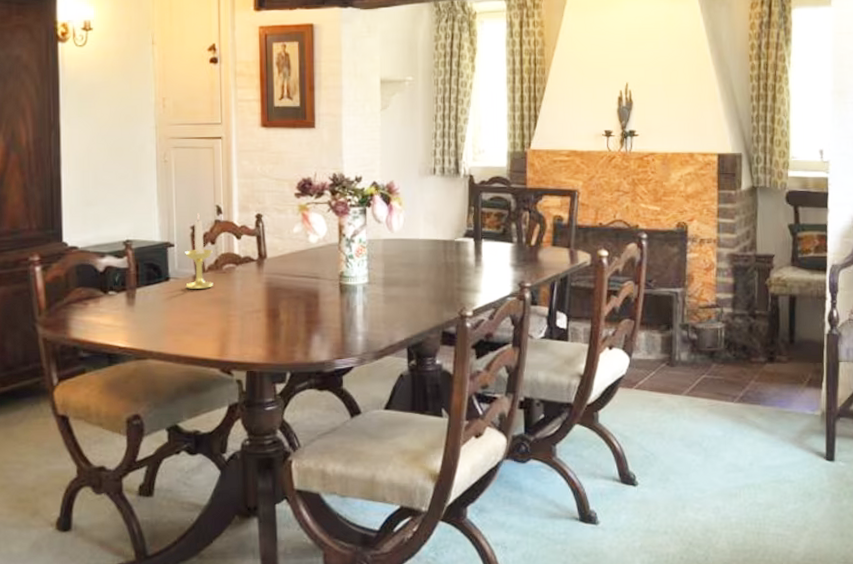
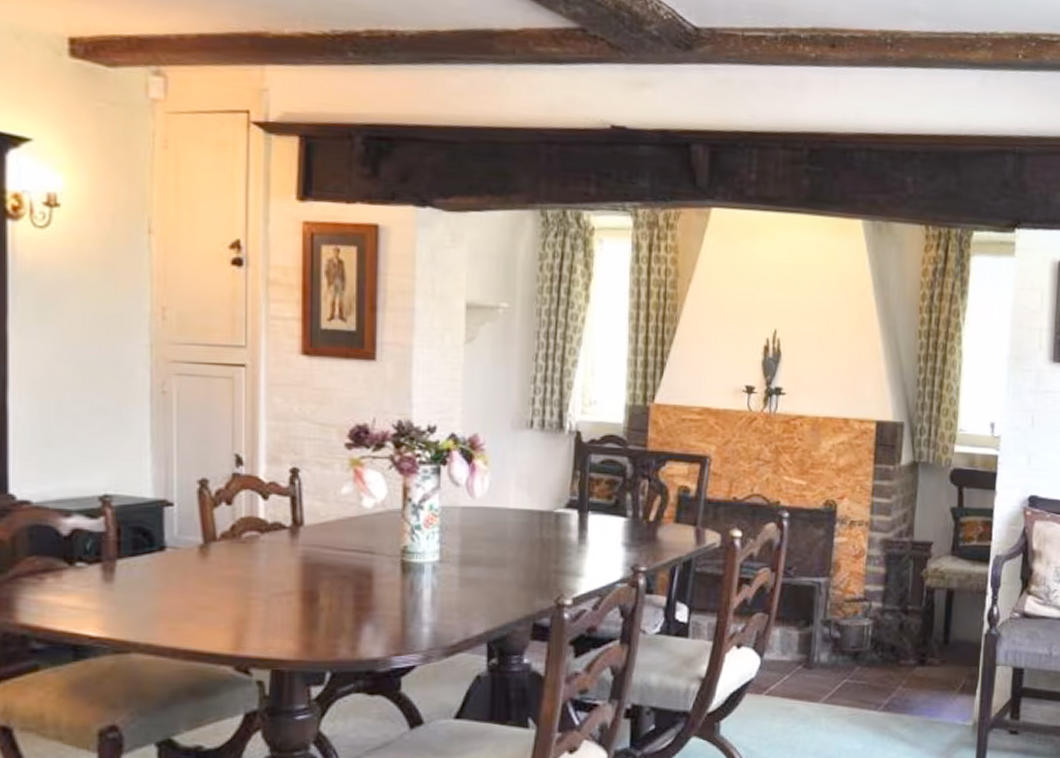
candlestick: present [185,213,214,289] -> none [188,463,230,562]

